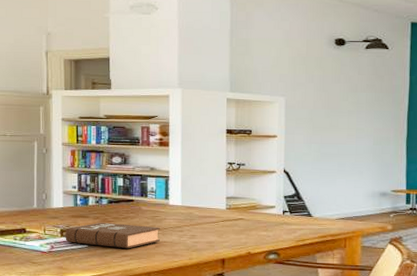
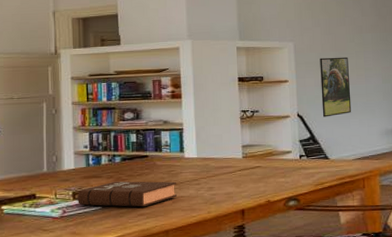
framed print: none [309,115,340,175] -> present [320,57,352,117]

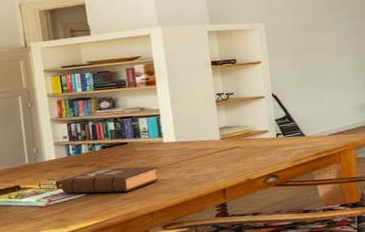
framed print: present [320,57,352,117] -> none [291,35,325,96]

